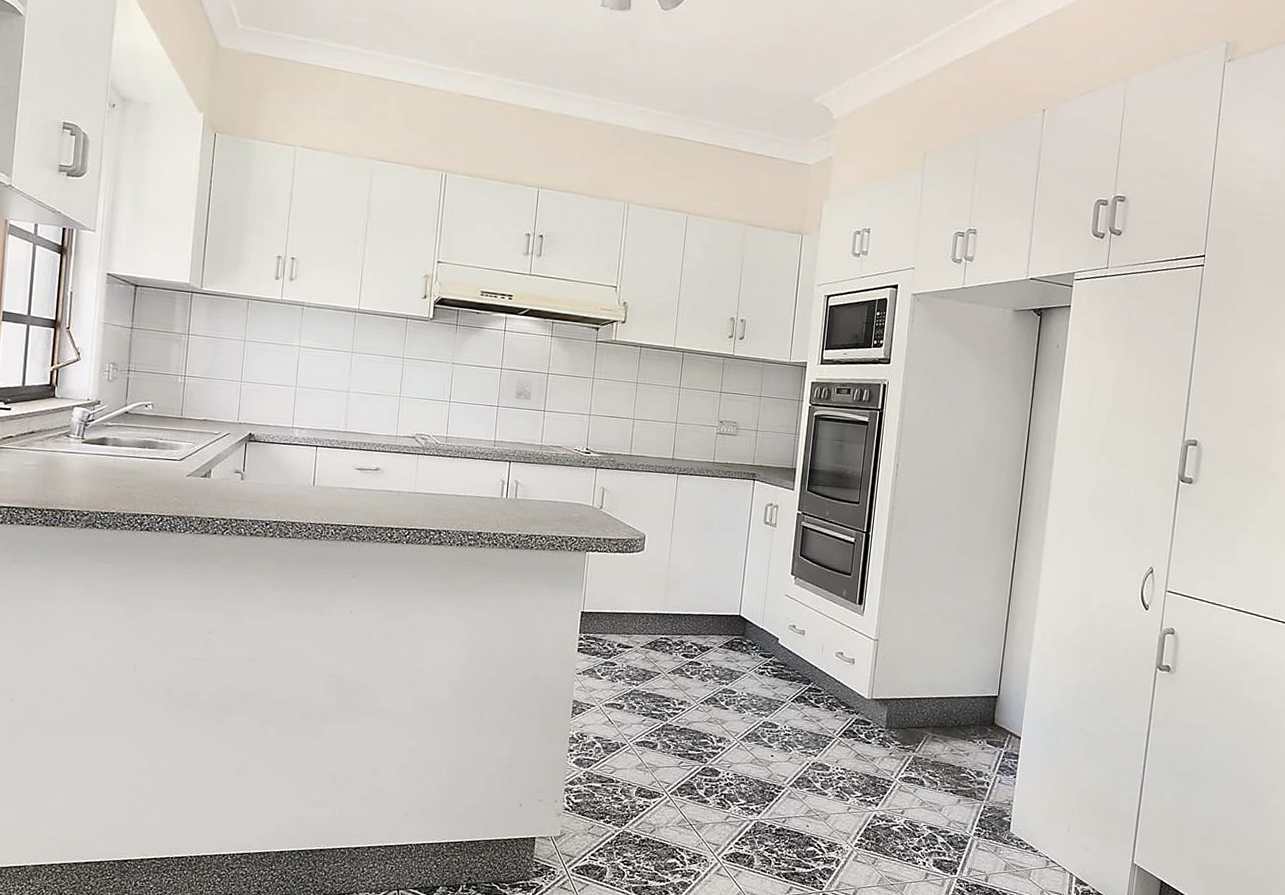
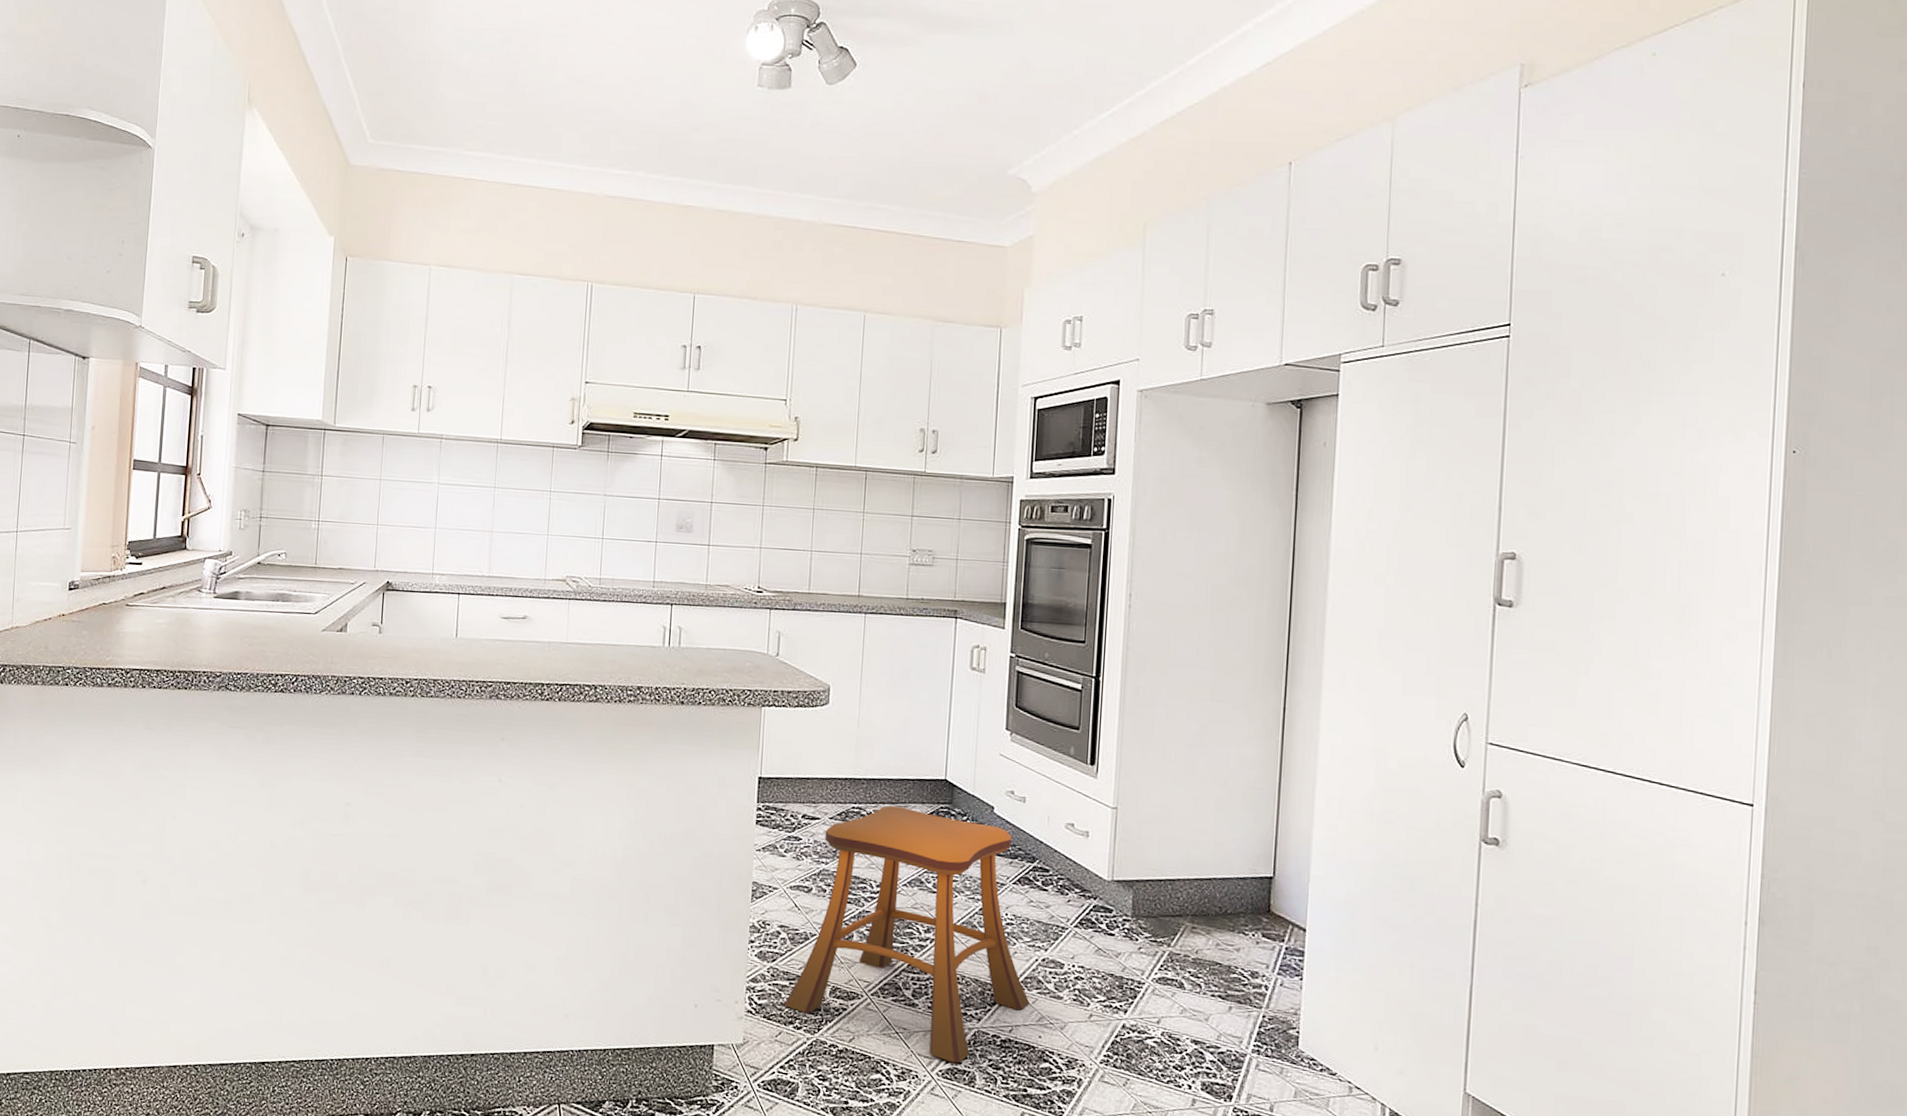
stool: none [597,637,801,849] -> present [784,805,1030,1064]

